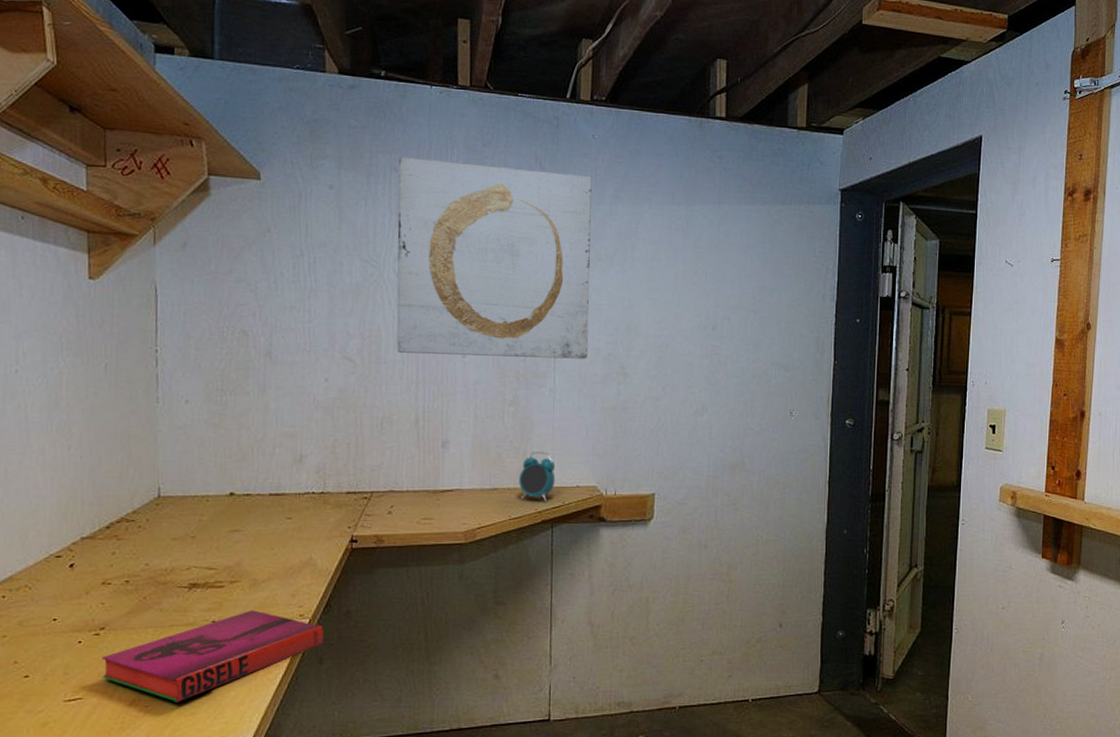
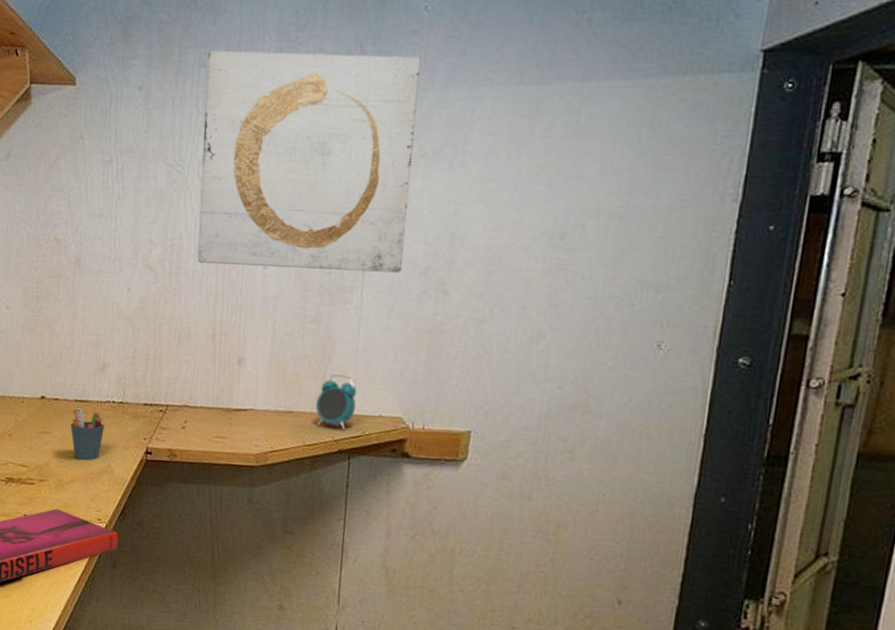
pen holder: none [264,502,305,556] -> present [70,408,105,461]

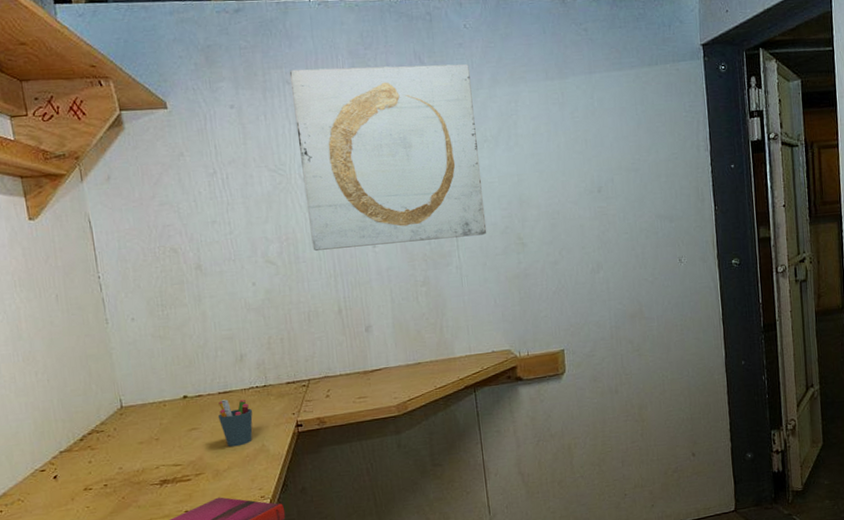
alarm clock: present [316,374,357,431] -> none [439,324,473,370]

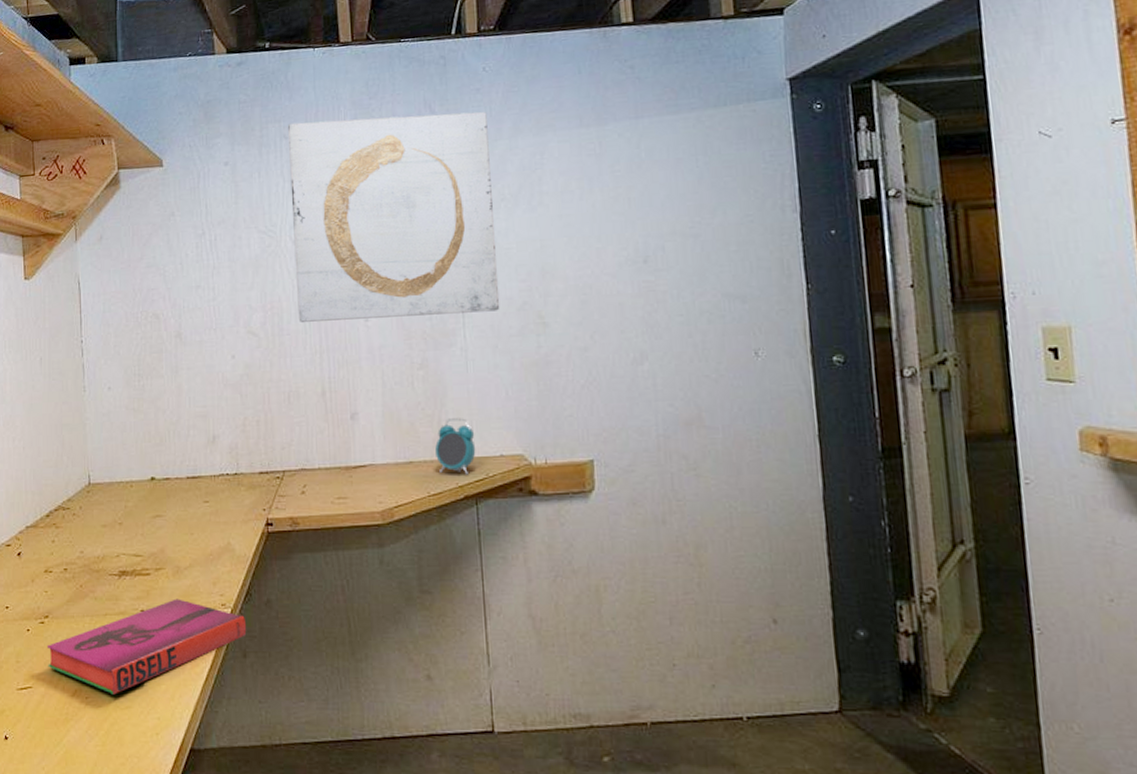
pen holder: present [218,399,253,447] -> none [184,486,221,542]
alarm clock: none [439,324,473,370] -> present [435,418,476,475]

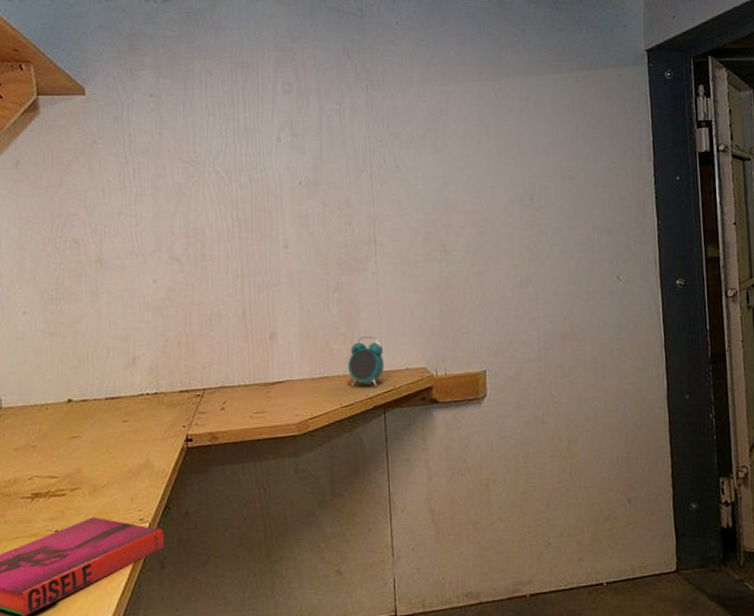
wall art: present [287,111,500,322] -> none [212,60,408,248]

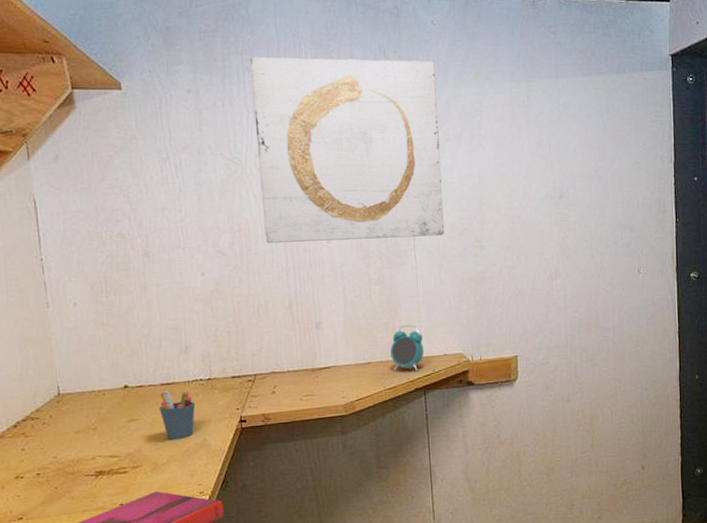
pen holder: none [102,406,141,460] -> present [159,391,196,441]
wall art: none [212,60,408,248] -> present [249,56,445,243]

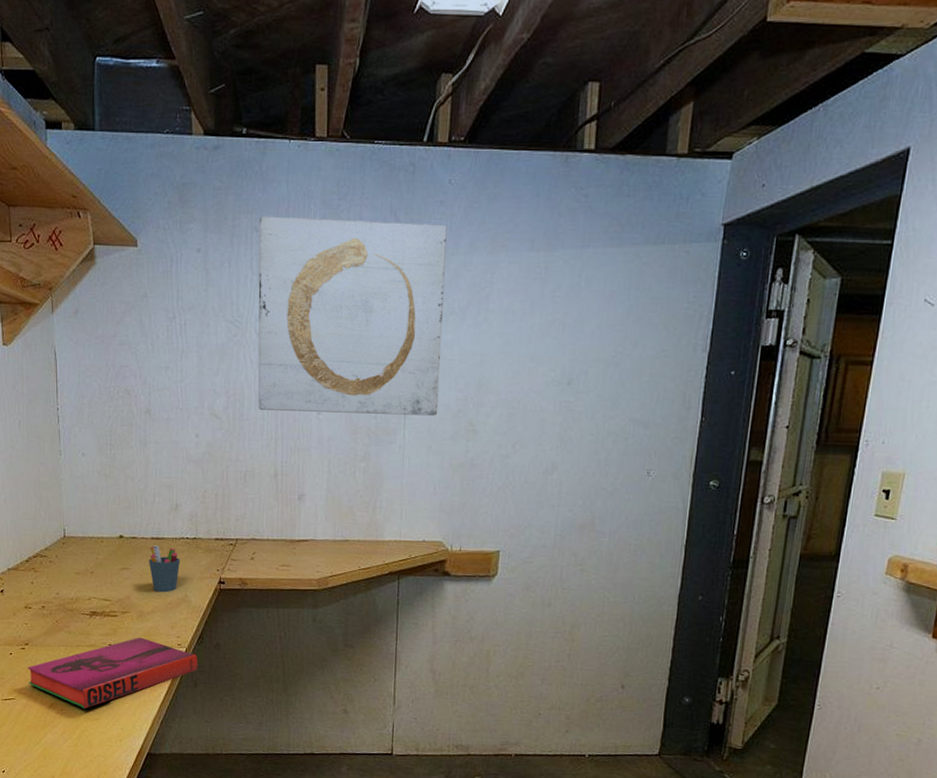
alarm clock: present [390,325,424,372] -> none [368,506,404,555]

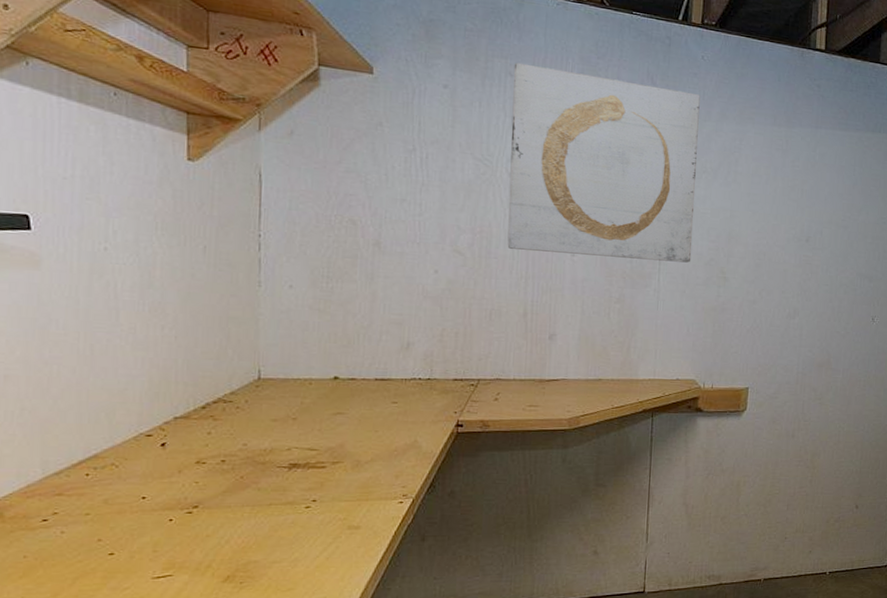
hardback book: present [27,637,198,709] -> none [194,490,428,578]
pen holder: present [148,545,181,593] -> none [369,387,411,439]

